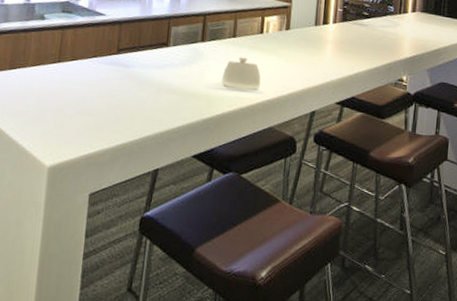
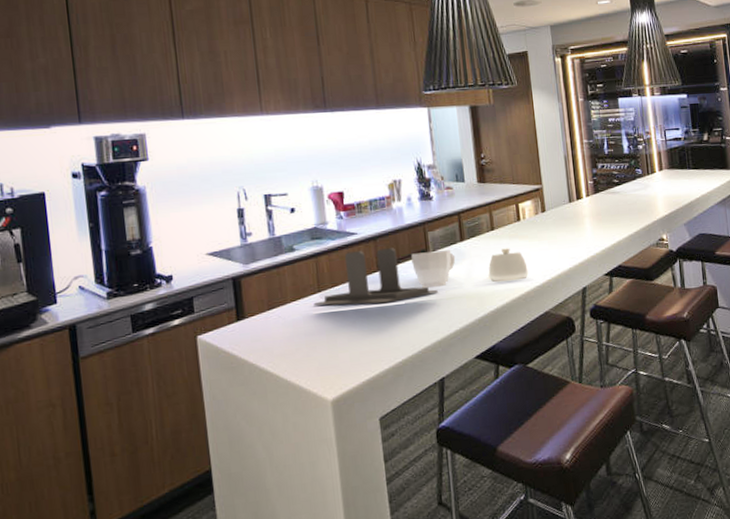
napkin holder: none [51,30,170,87] -> present [313,248,438,306]
cup: none [150,44,193,82] -> present [411,250,456,289]

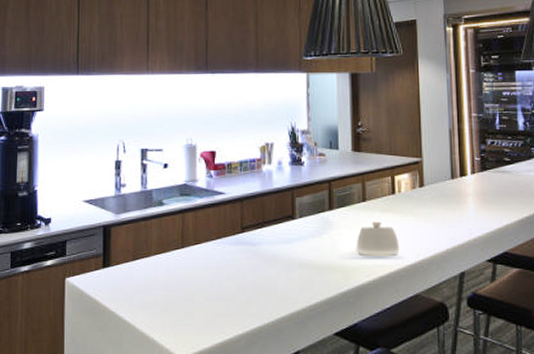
napkin holder: present [313,248,438,306] -> none [175,211,301,266]
cup: present [411,250,456,289] -> none [277,218,322,256]

